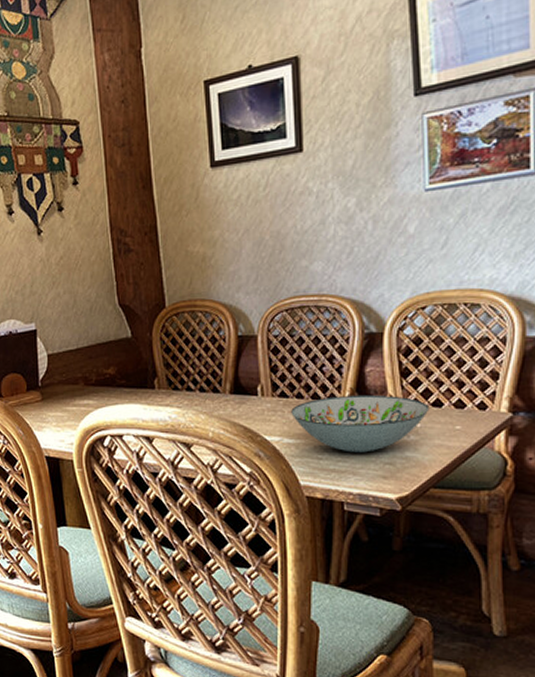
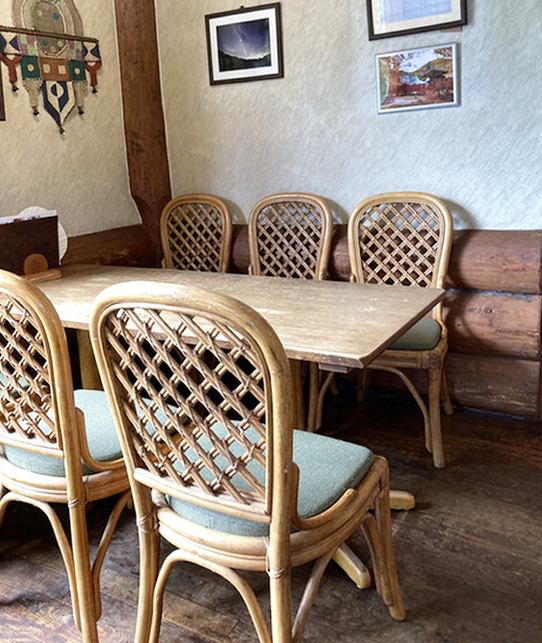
decorative bowl: present [291,394,430,453] -> none [276,274,384,322]

